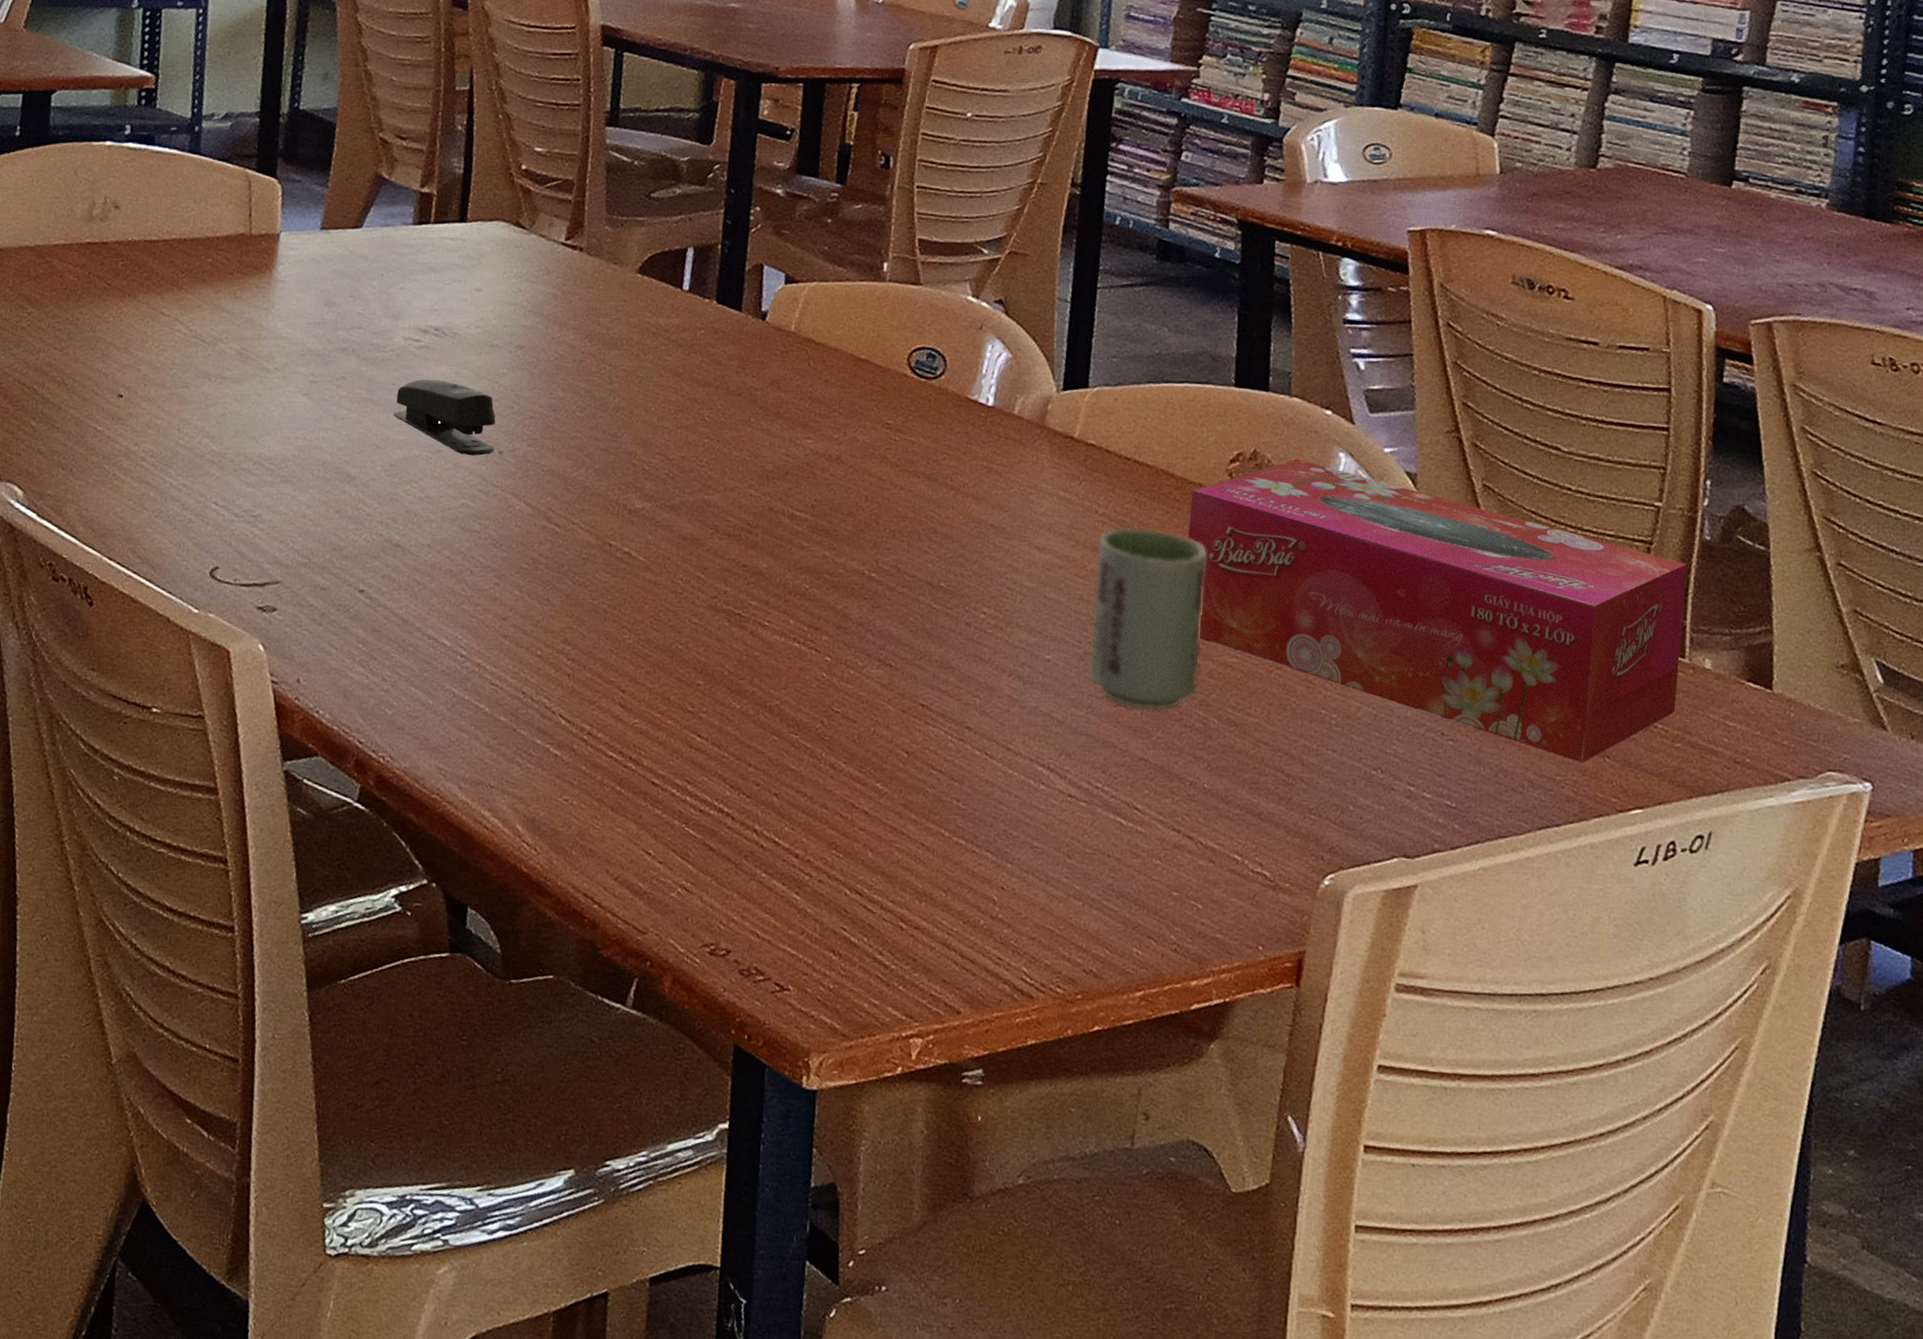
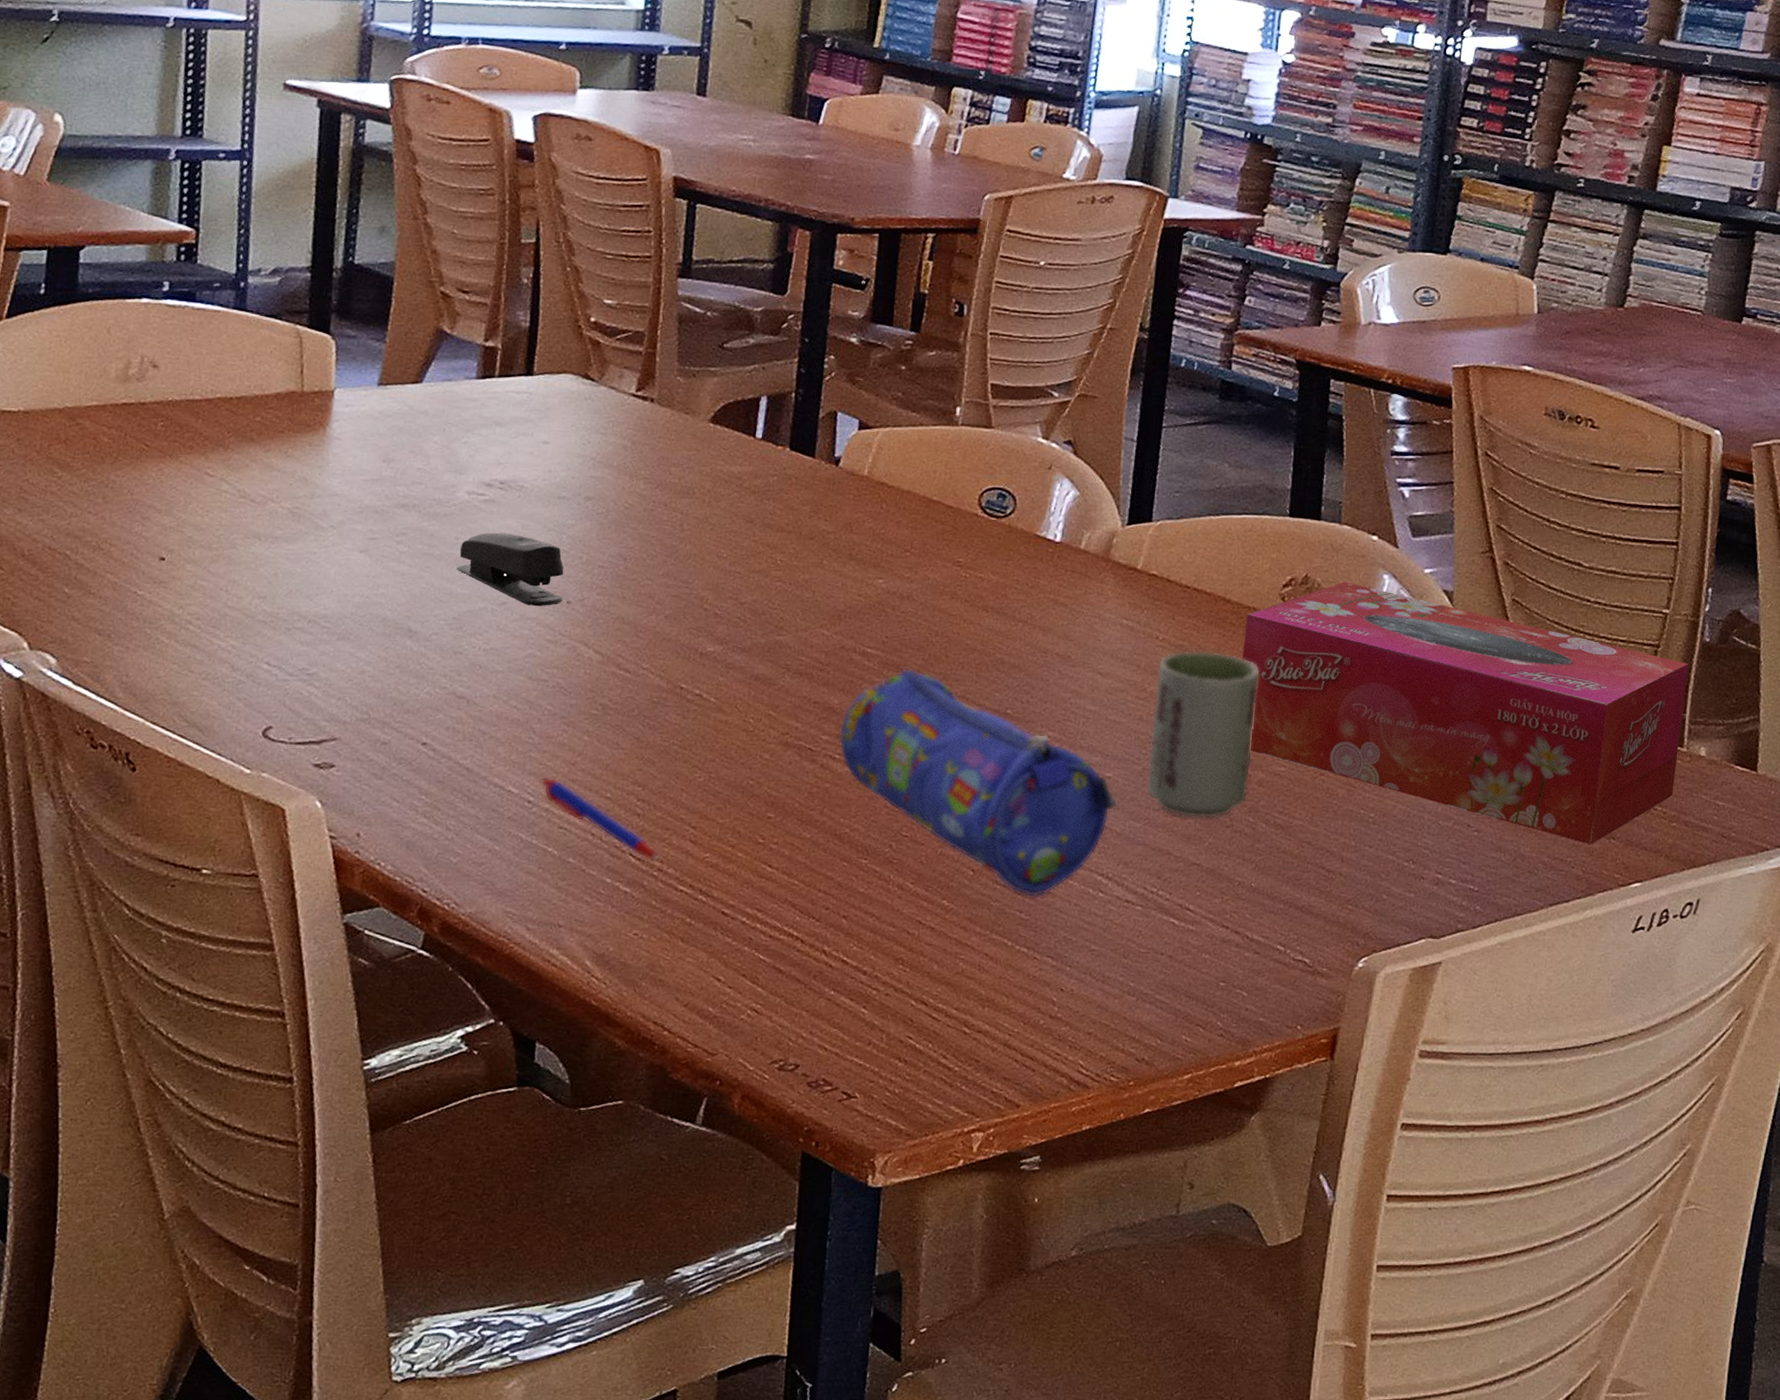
pen: none [473,630,589,724] -> present [541,776,659,861]
pencil case: none [768,533,1059,786] -> present [838,668,1118,898]

